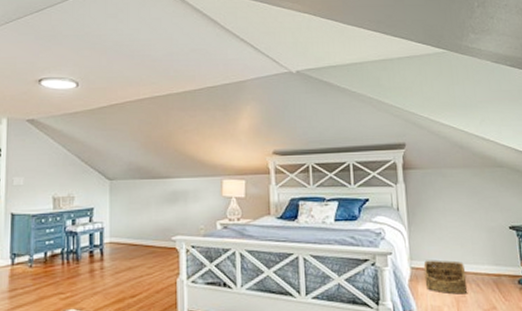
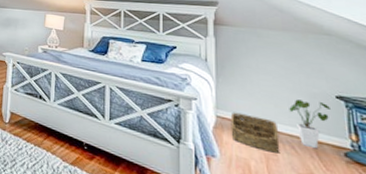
house plant: none [473,235,507,282] -> present [289,99,332,149]

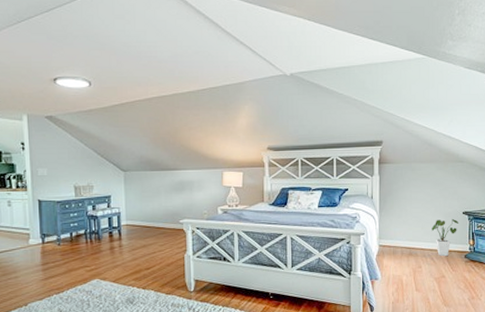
basket: present [230,112,280,154] -> none [389,239,424,266]

